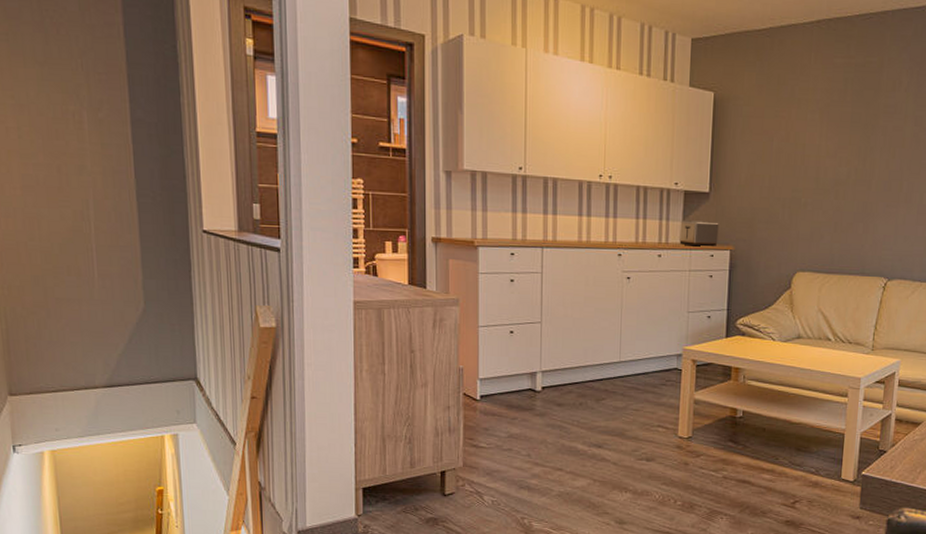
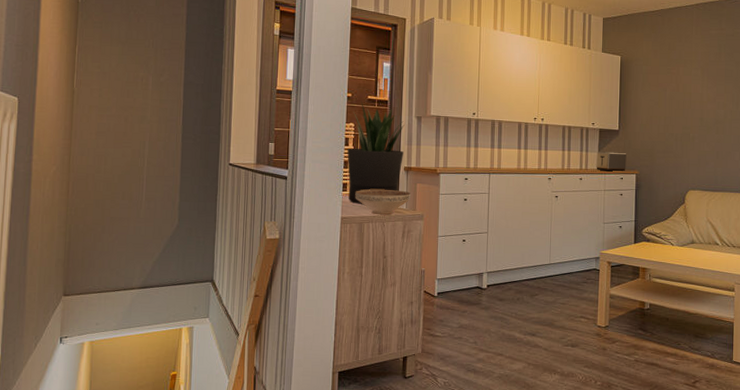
planter: none [356,149,430,285] -> present [347,101,405,204]
decorative bowl: none [370,266,442,299] -> present [355,189,411,215]

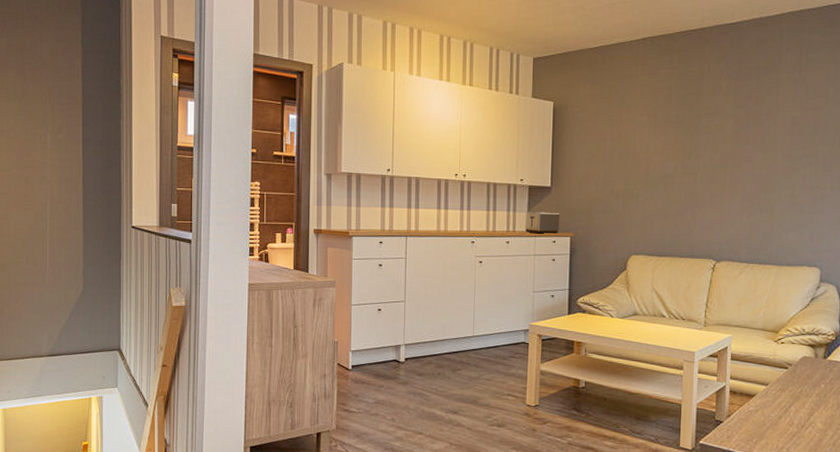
planter: present [347,101,405,204] -> none [253,157,313,269]
decorative bowl: present [355,189,411,215] -> none [262,254,322,282]

